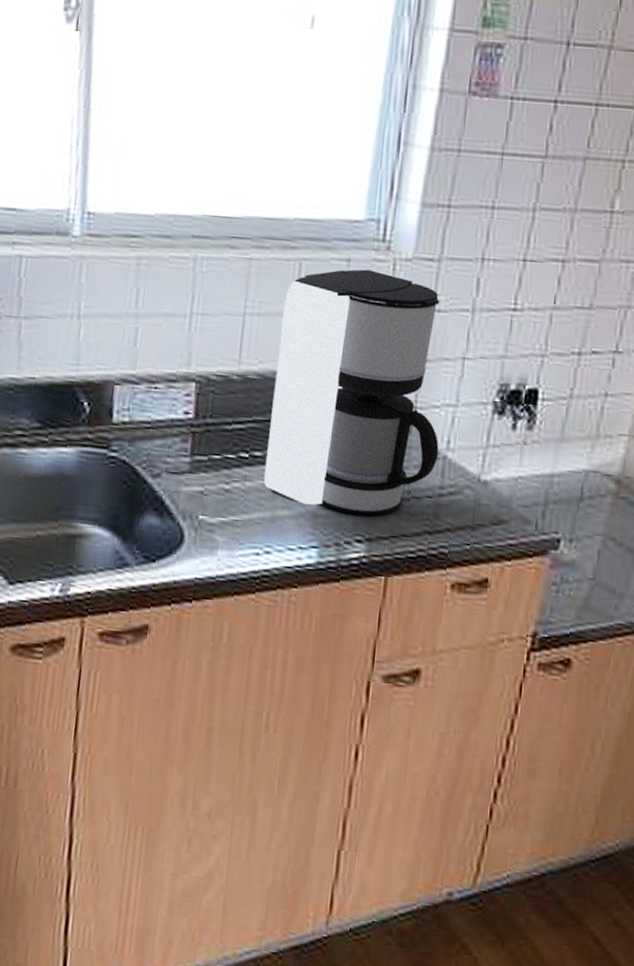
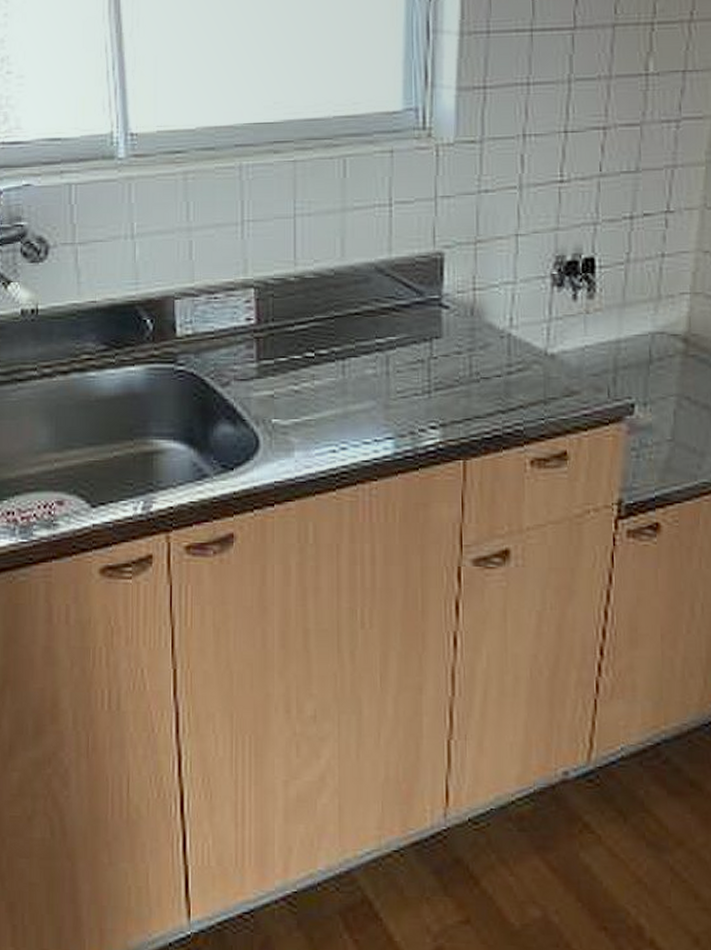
coffee maker: present [263,269,440,516] -> none [331,158,502,402]

